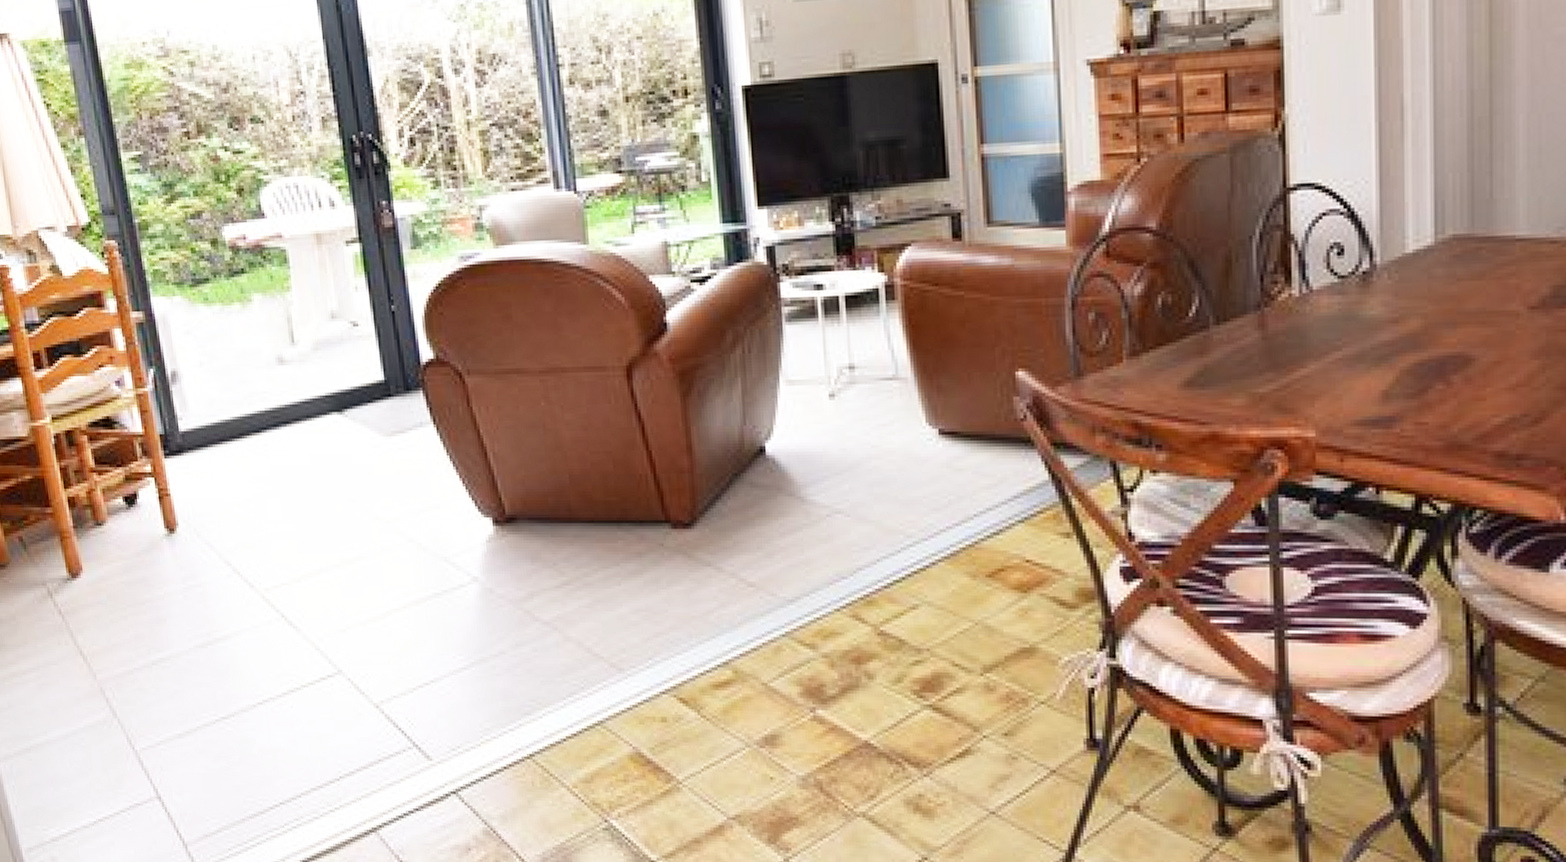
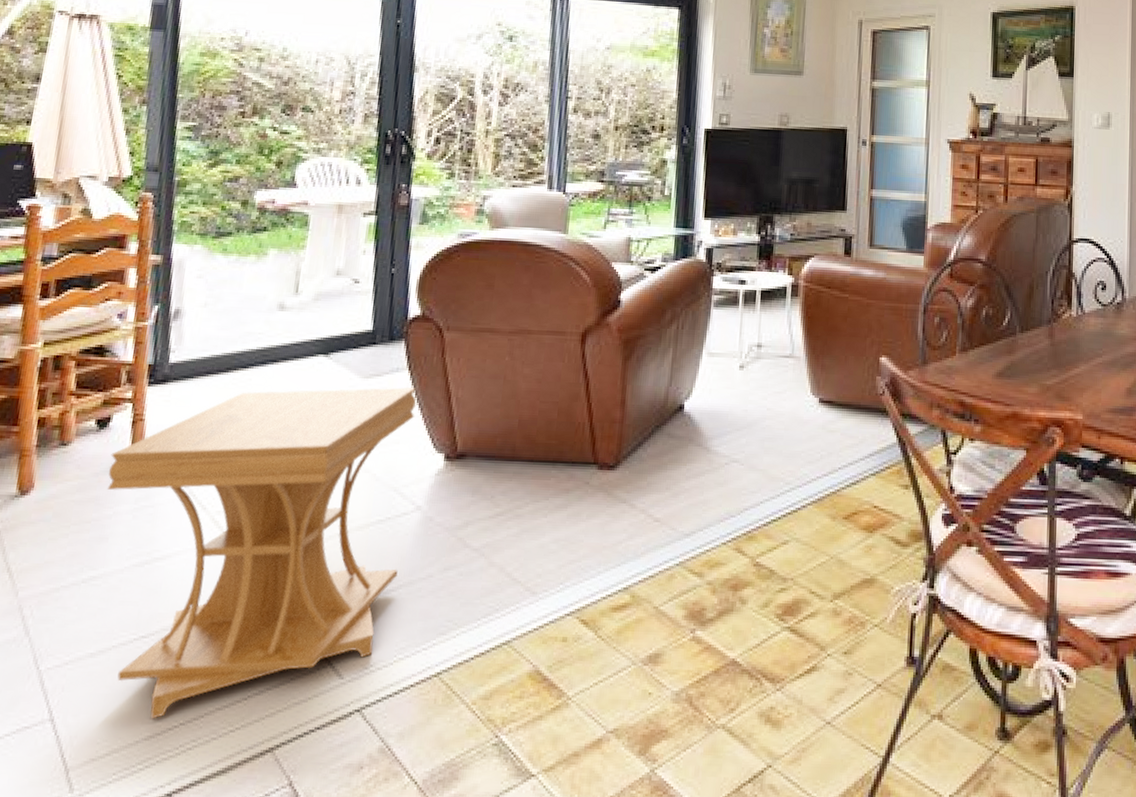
side table: none [147,444,467,798] -> present [107,387,417,719]

